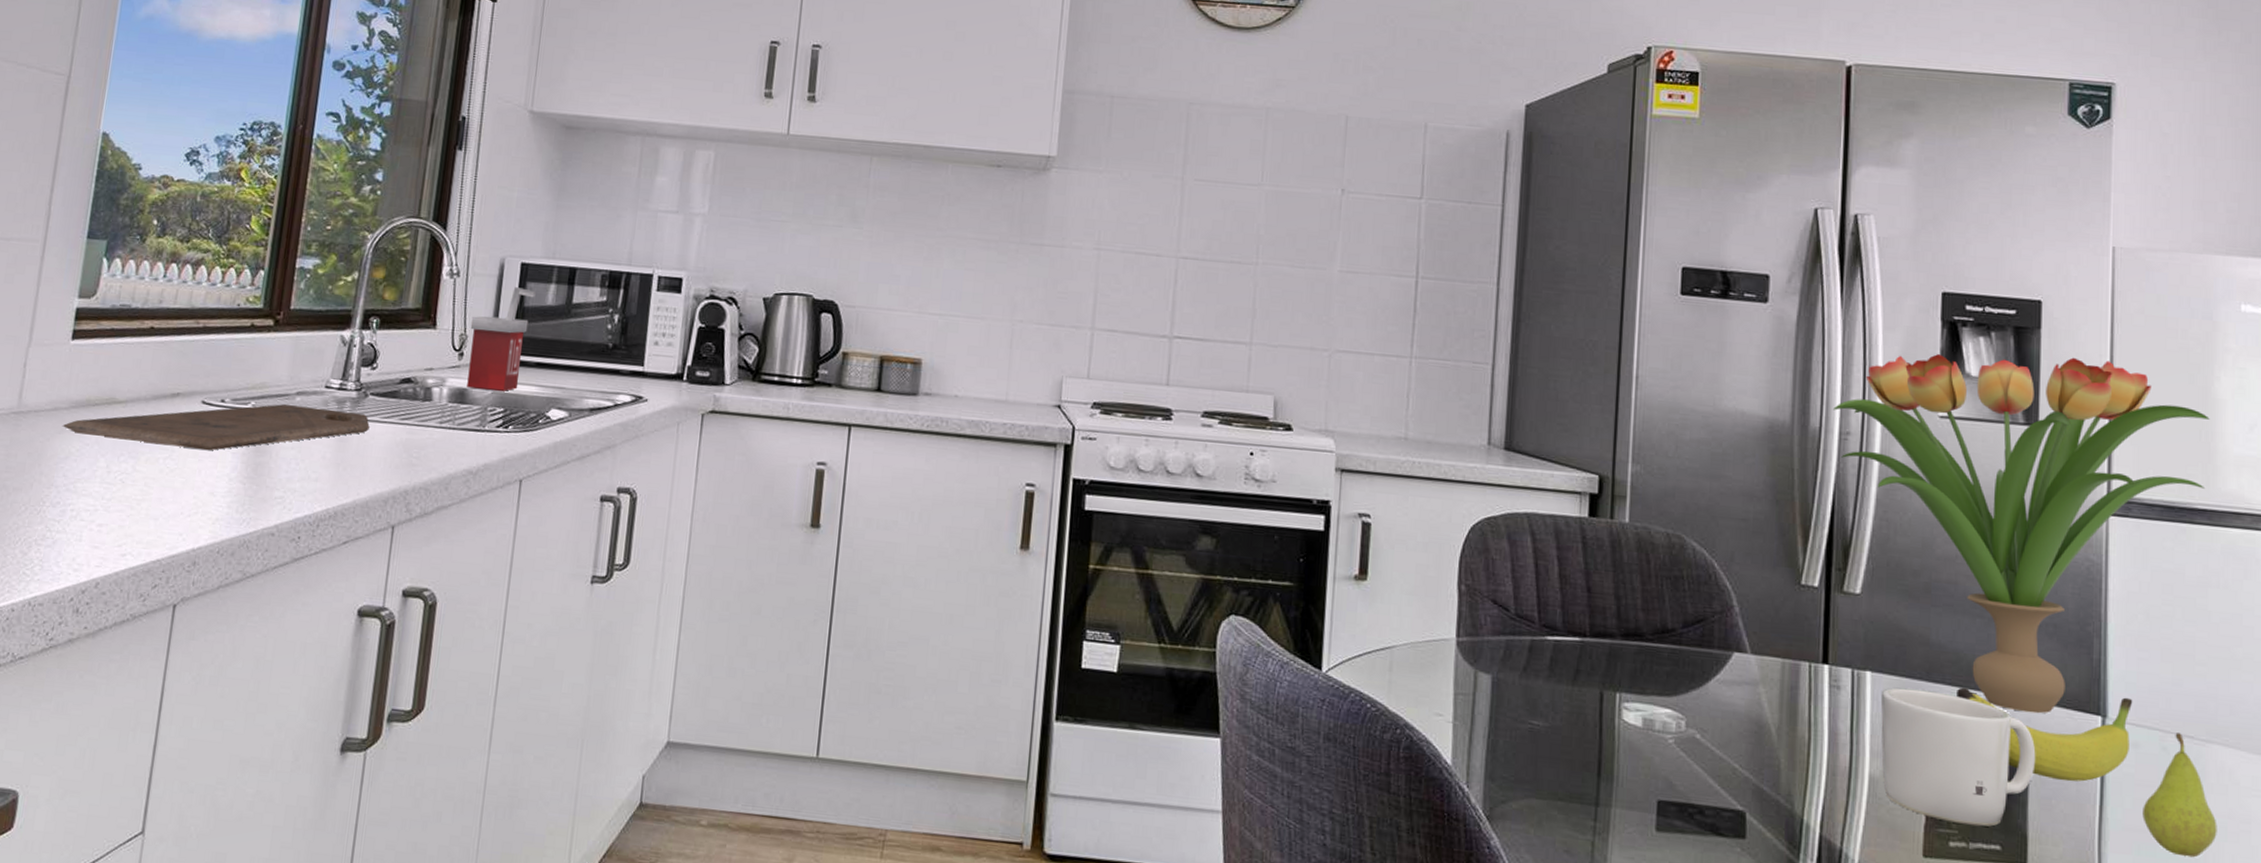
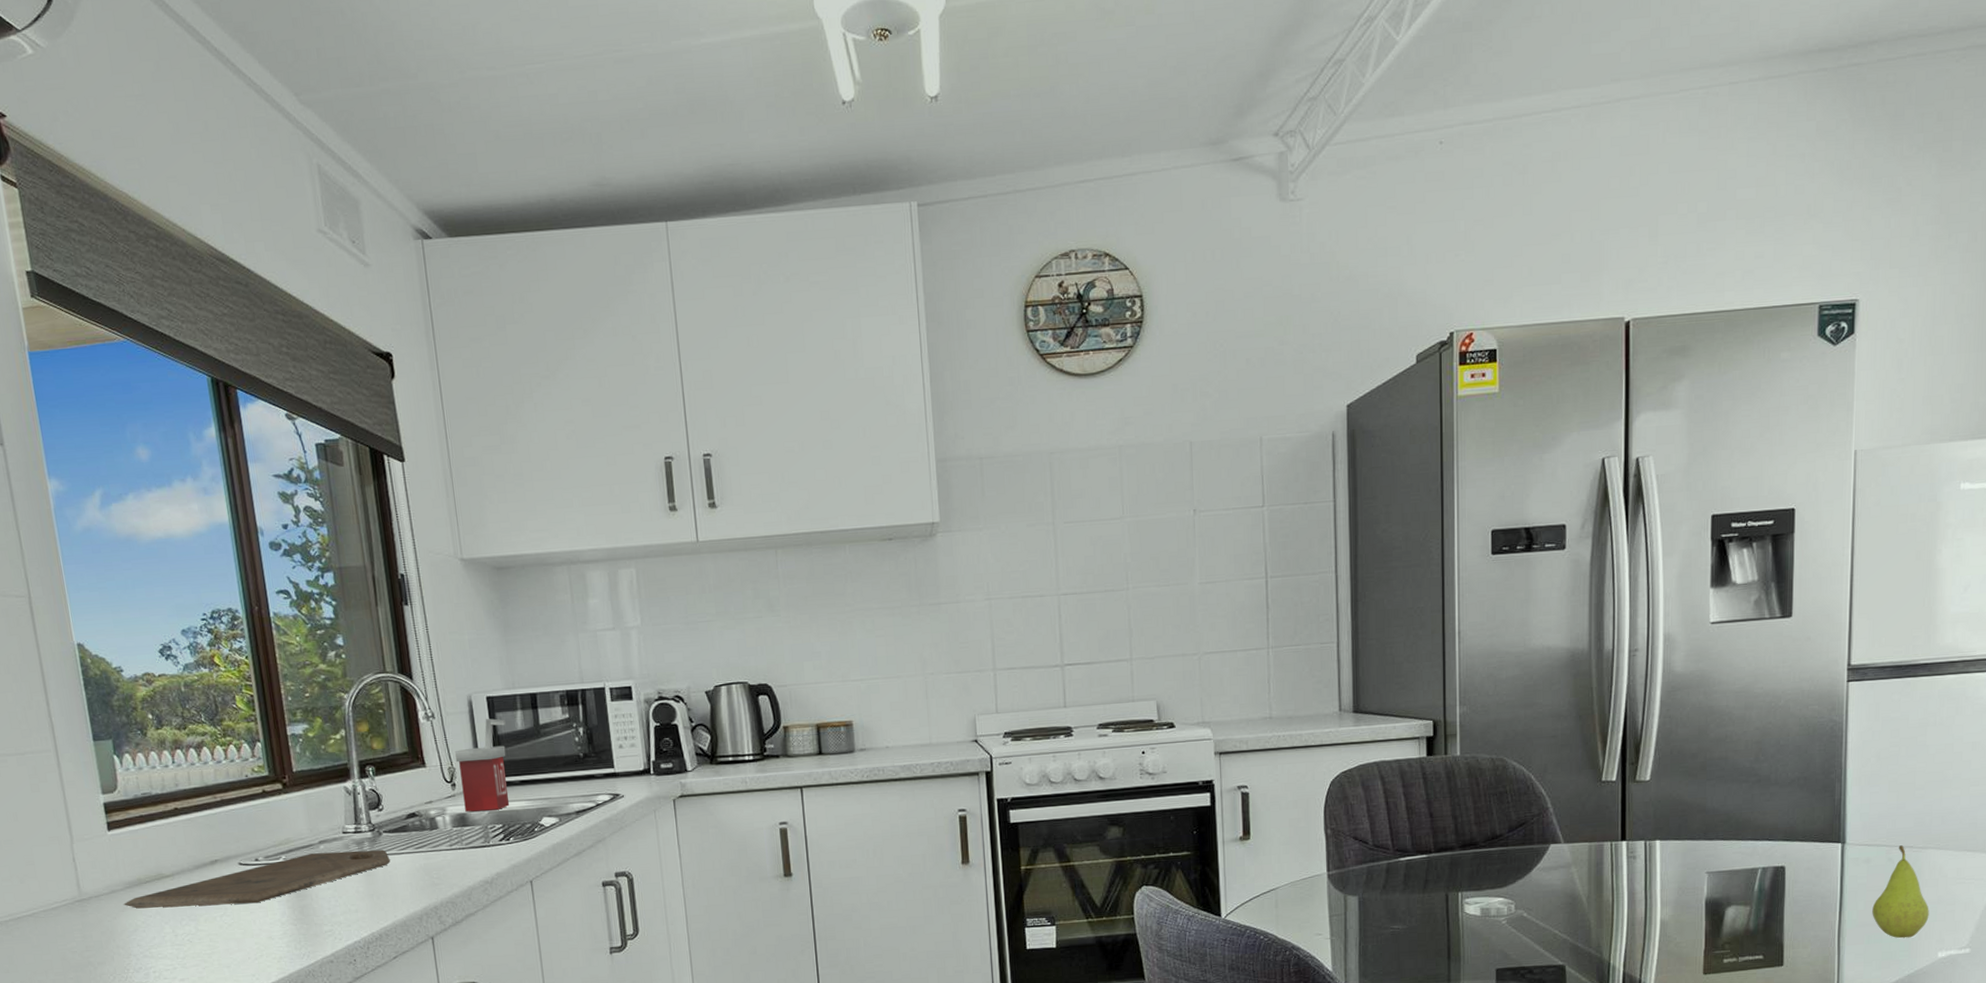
flower arrangement: present [1833,353,2210,714] -> none [1623,551,1932,851]
mug: present [1880,687,2036,827] -> none [1668,847,1790,945]
fruit: present [1957,687,2133,782] -> none [1728,825,1866,898]

